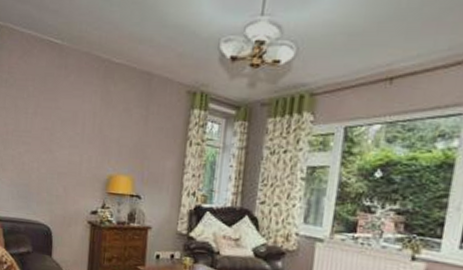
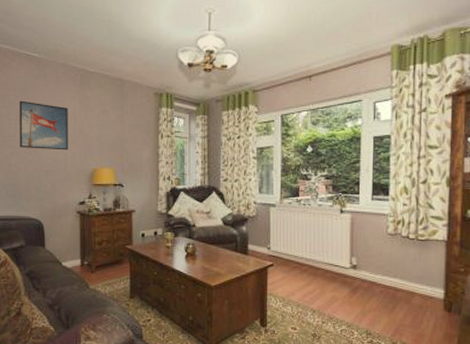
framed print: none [34,93,88,152] -> present [19,100,68,150]

